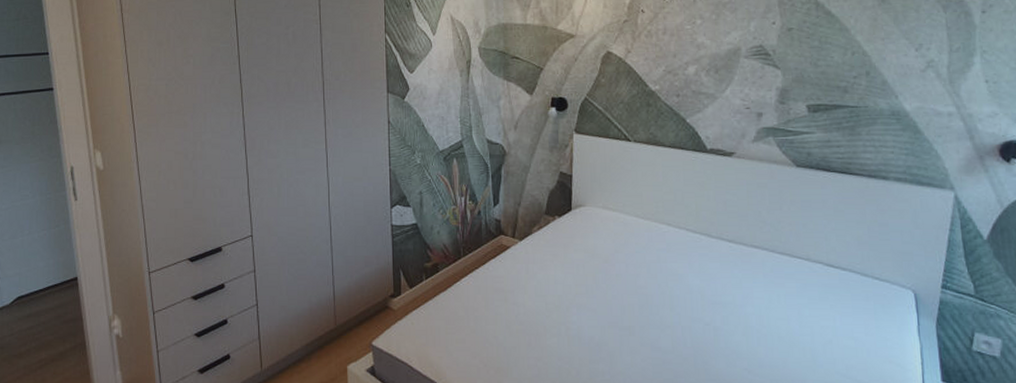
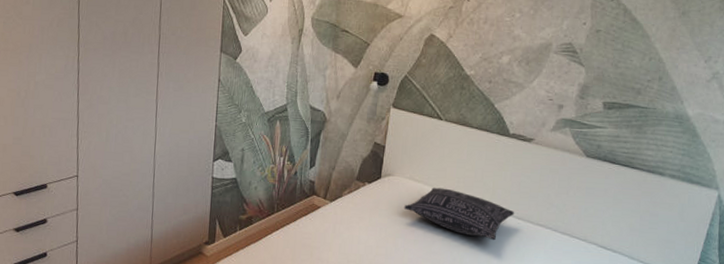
pillow: none [600,215,725,268] -> present [403,187,515,241]

